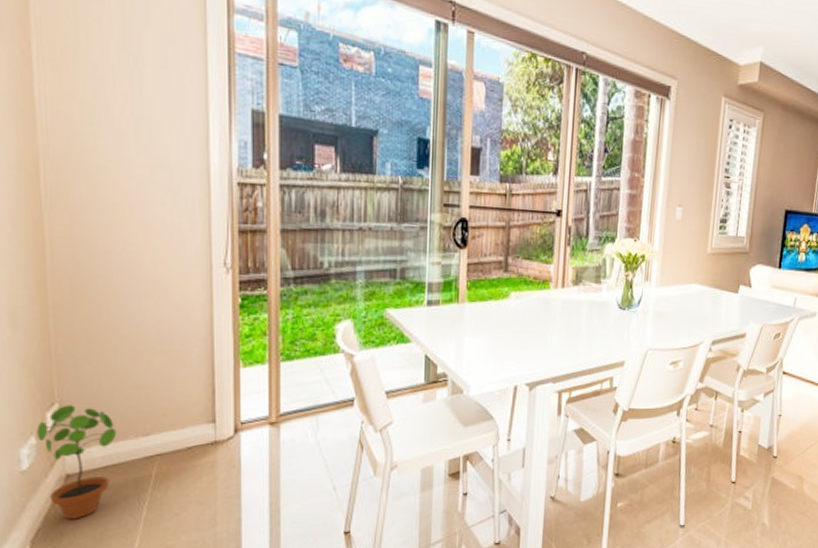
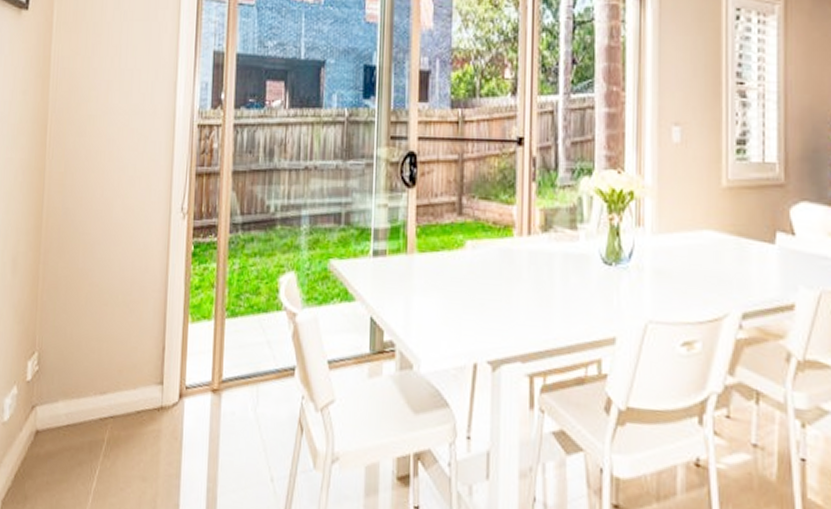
potted plant: present [37,405,117,519] -> none [18,354,80,482]

